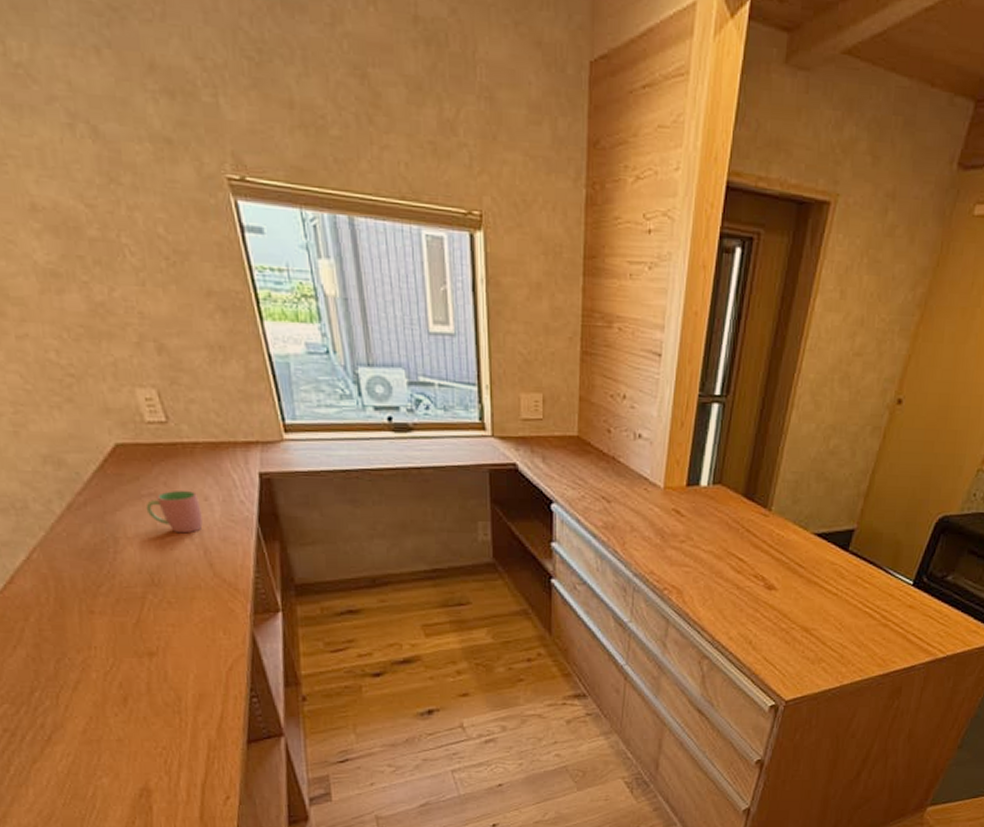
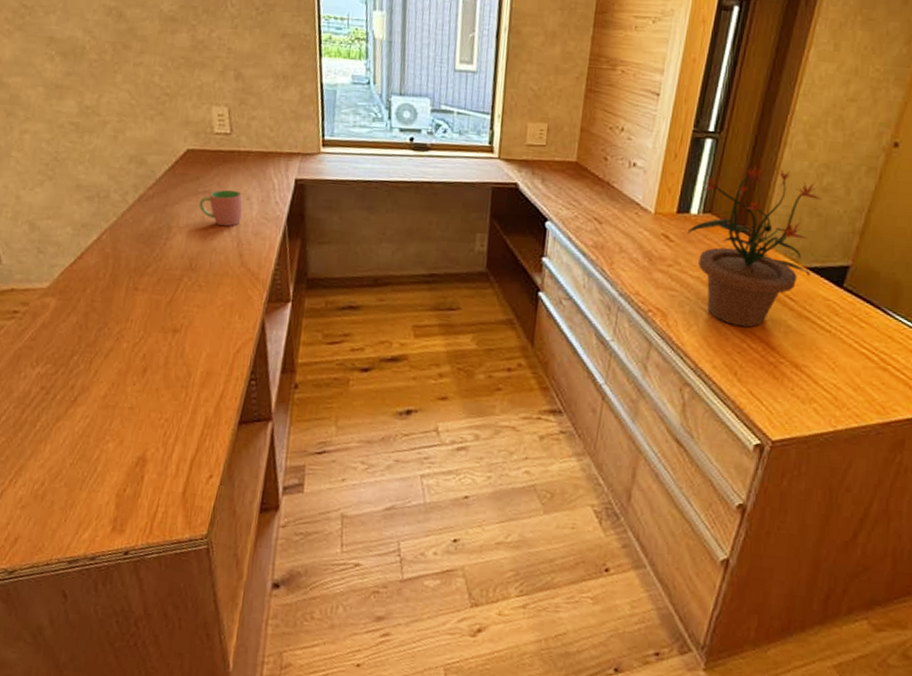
potted plant: none [698,429,829,598] -> present [687,164,822,328]

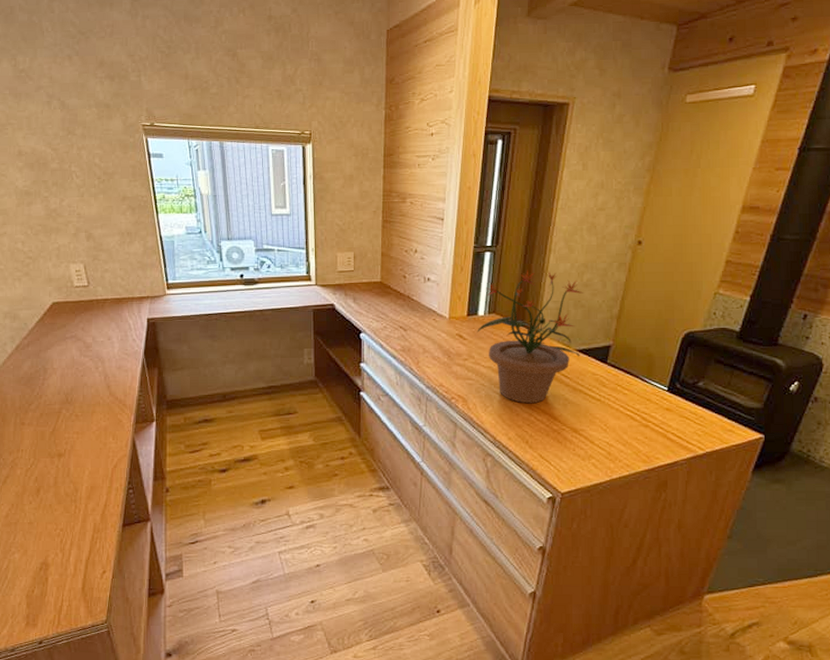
cup: present [199,189,243,227] -> none [68,333,105,364]

